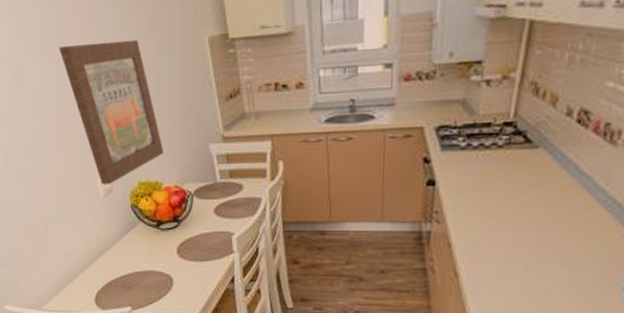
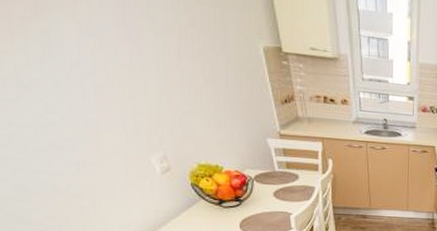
wall art: present [59,39,164,184] -> none [98,23,224,163]

